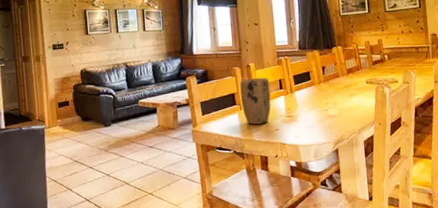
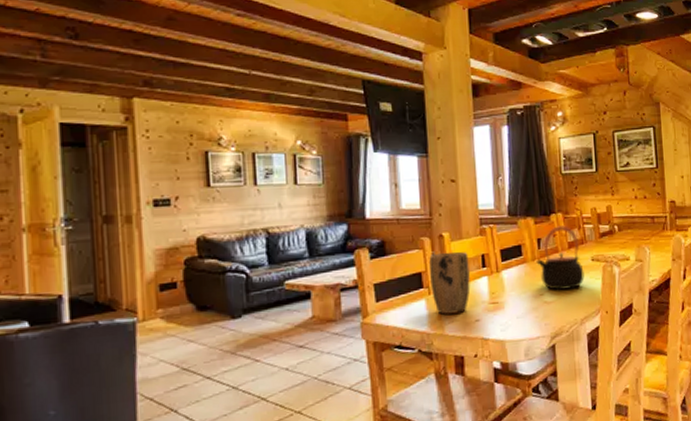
teapot: none [322,56,361,107] -> present [536,225,584,290]

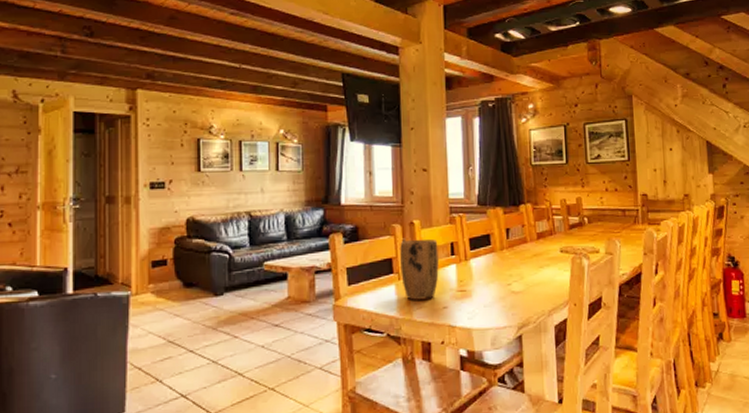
teapot: present [536,225,584,290] -> none [504,216,553,281]

